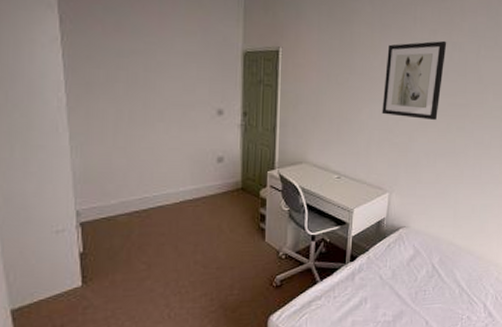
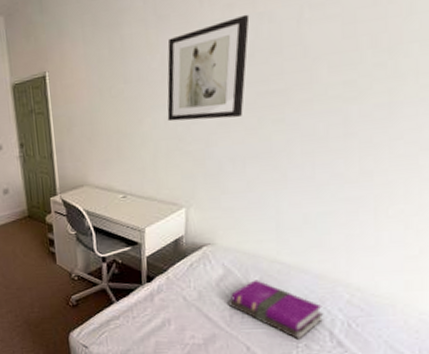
hardback book: none [415,260,481,312] -> present [228,280,324,340]

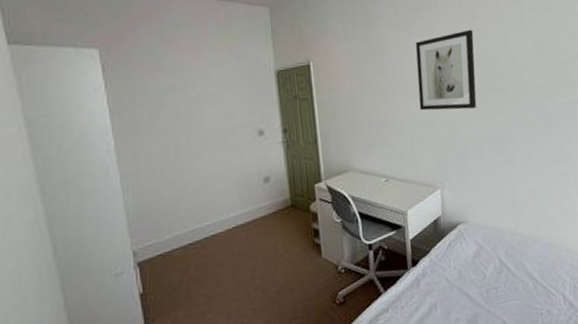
hardback book: present [228,280,324,340] -> none [483,252,556,307]

